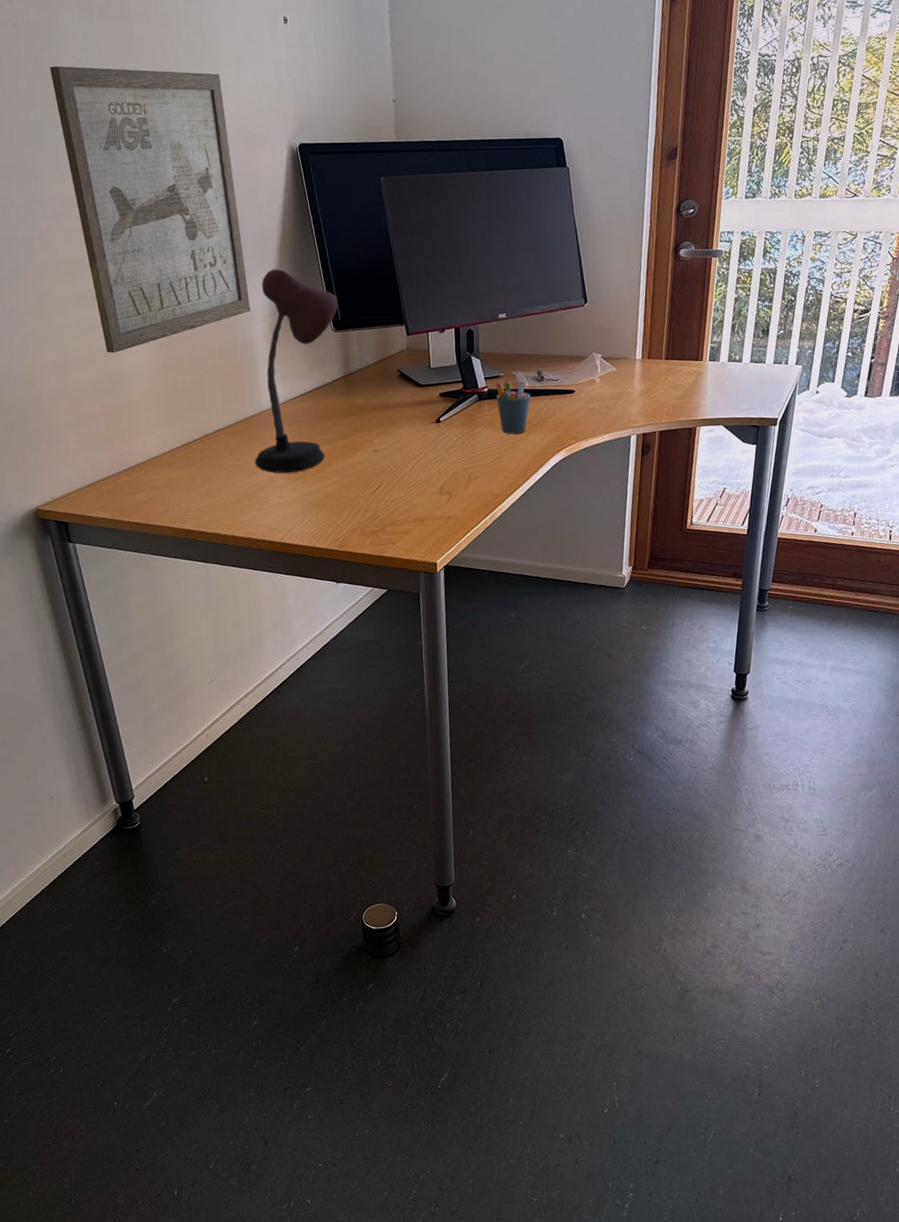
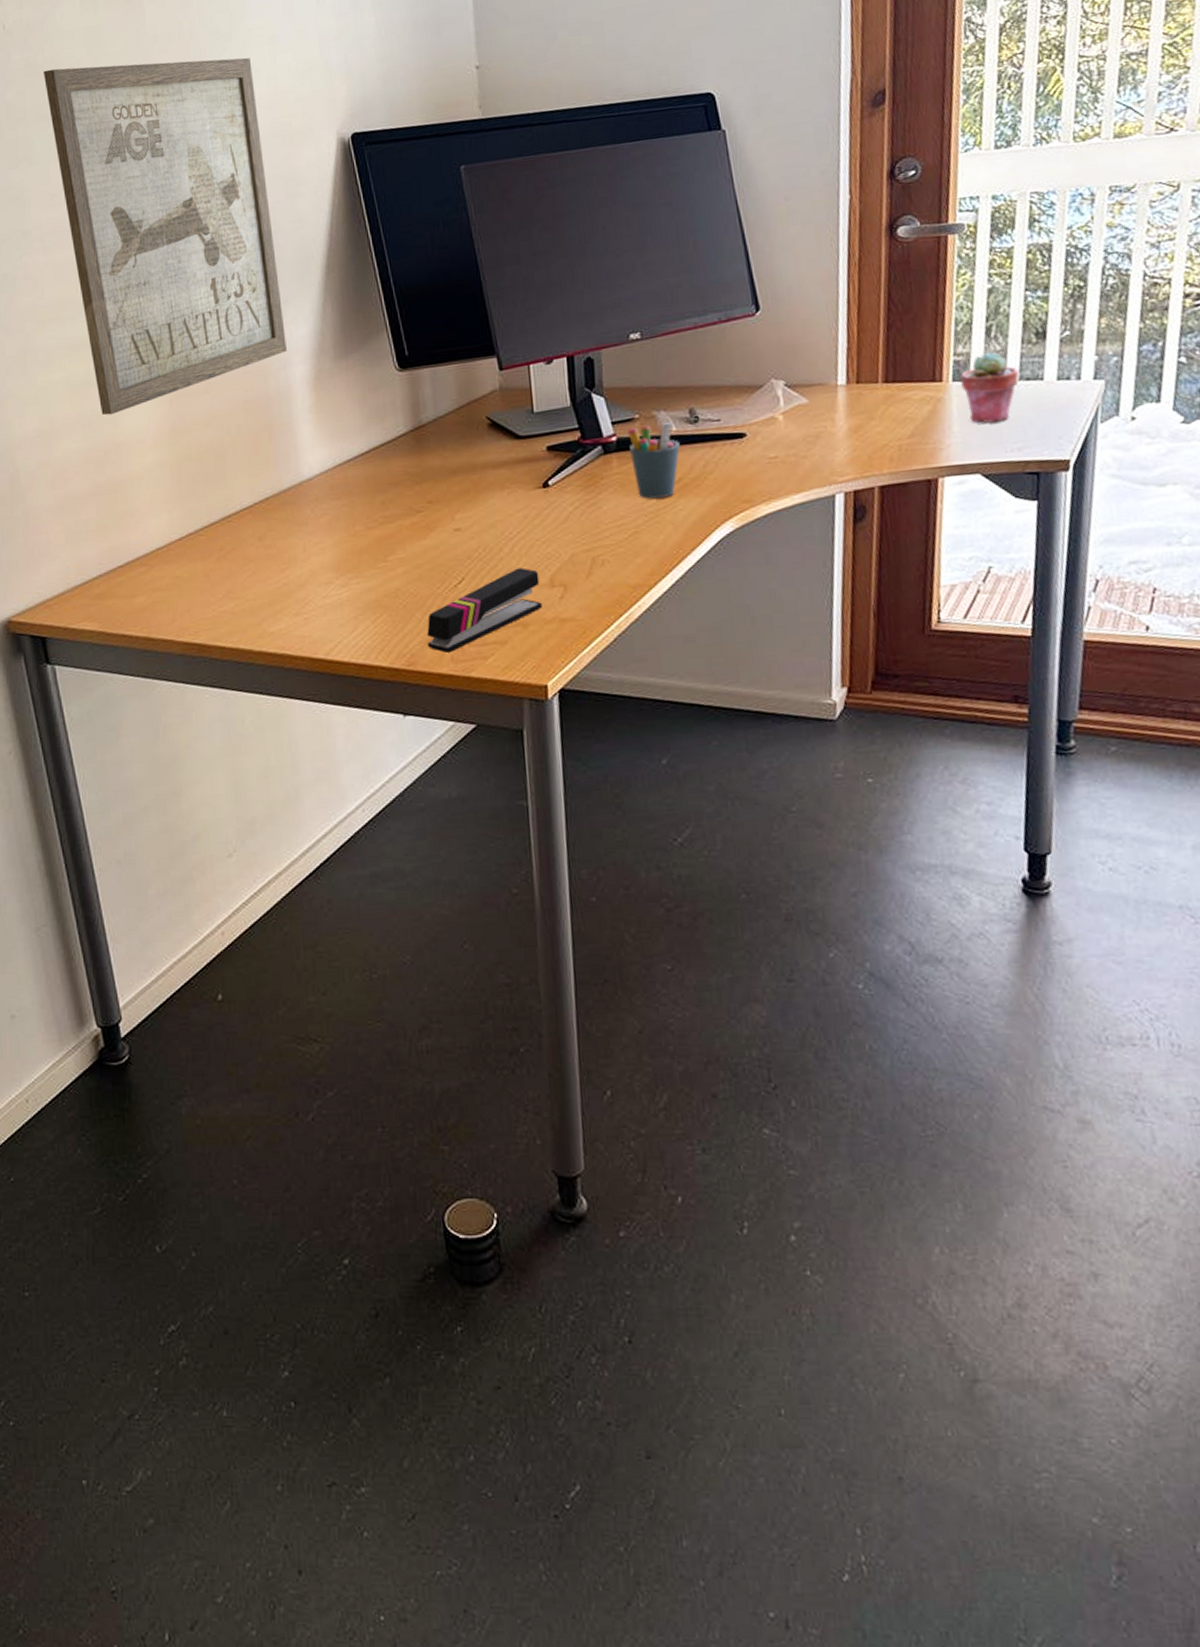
desk lamp: present [254,269,338,474] -> none [290,294,404,565]
stapler: none [353,480,434,539] -> present [427,567,542,653]
potted succulent: none [714,342,751,391] -> present [960,352,1020,424]

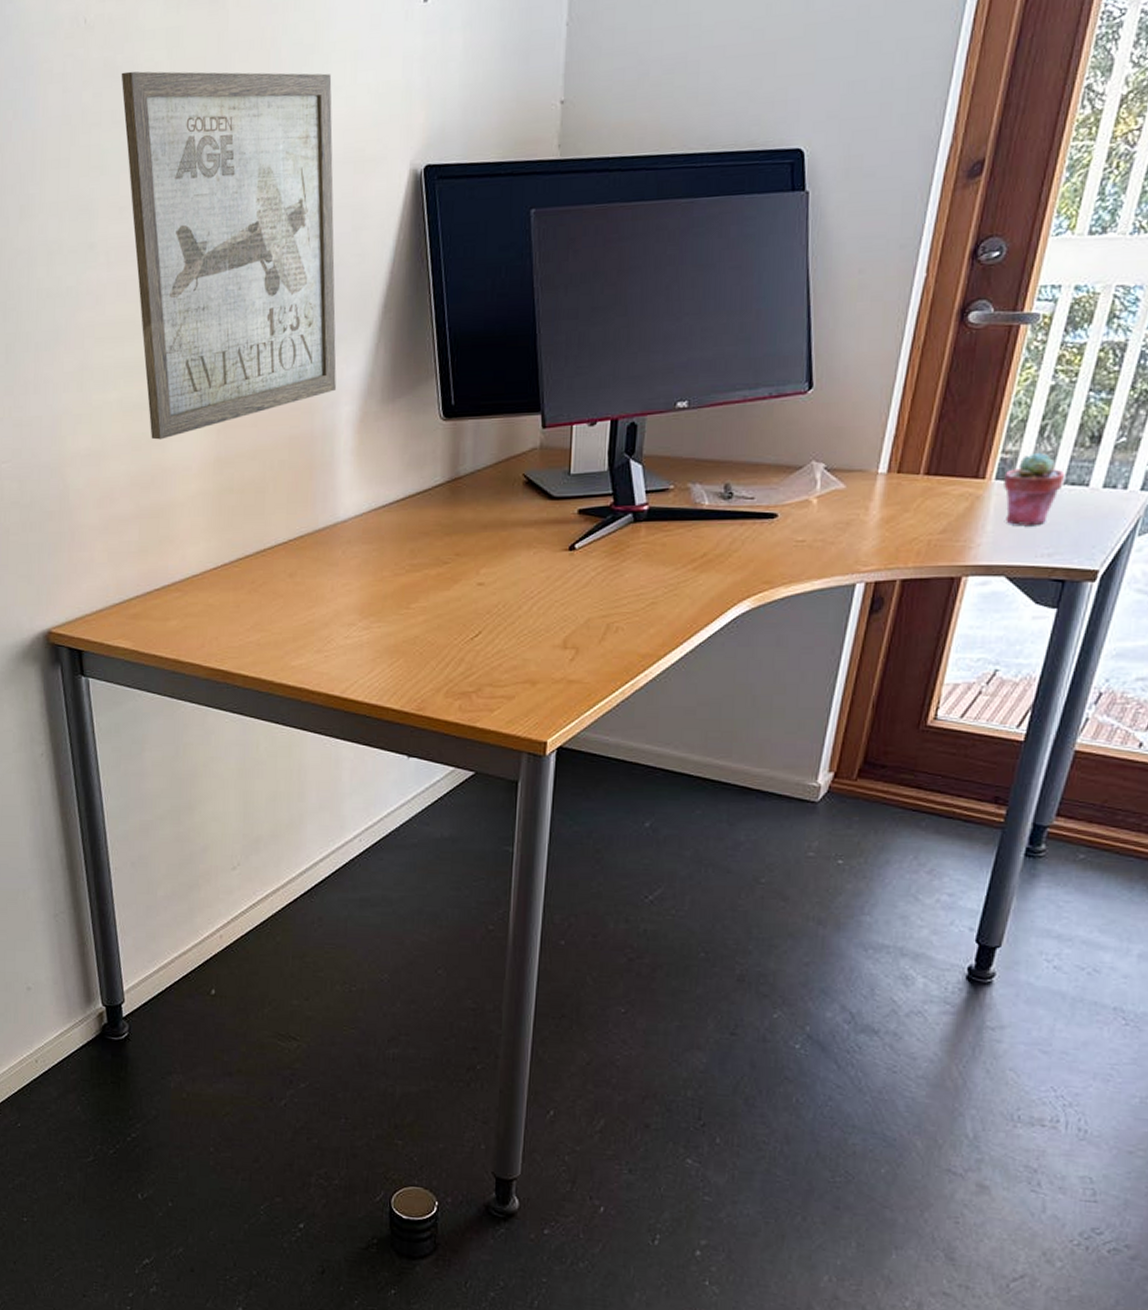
stapler: present [427,567,542,653] -> none [439,627,553,702]
pen holder: present [628,422,680,499] -> none [659,496,710,571]

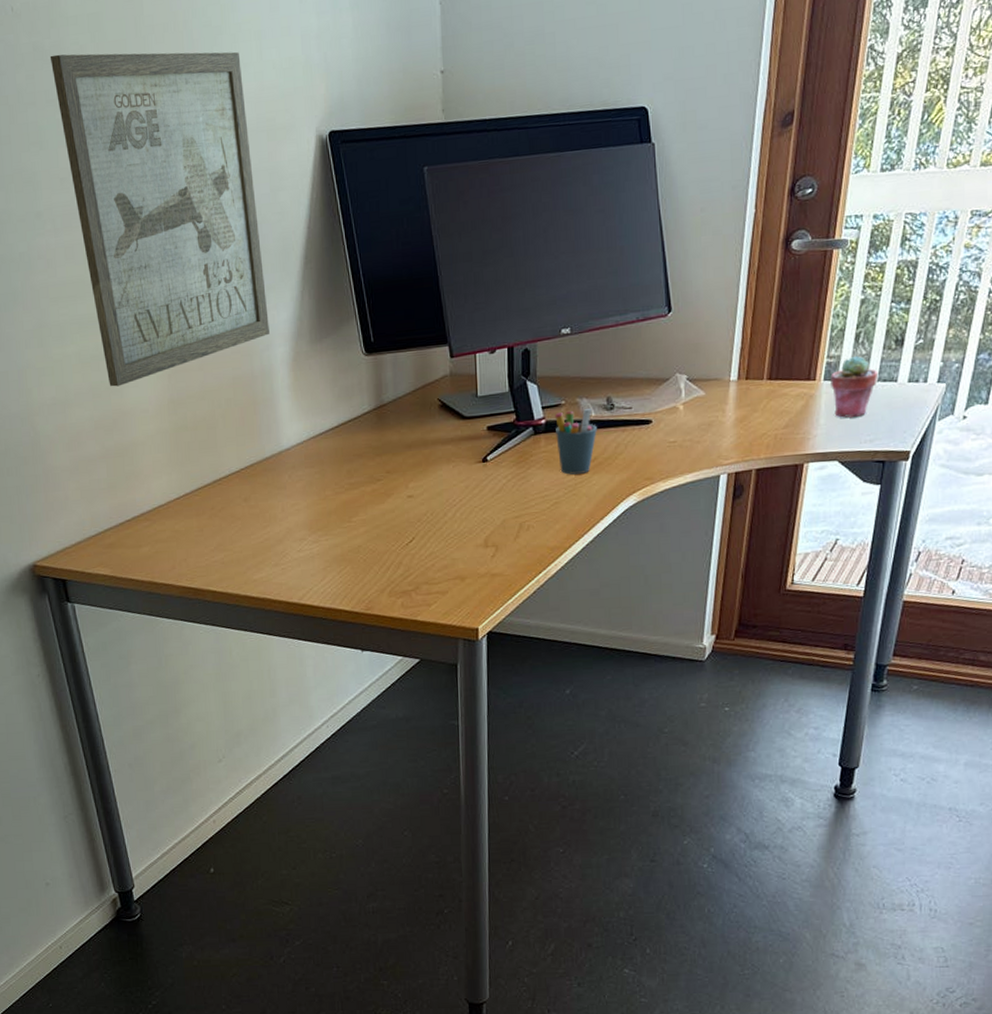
pen holder: none [659,496,710,571] -> present [555,409,597,475]

